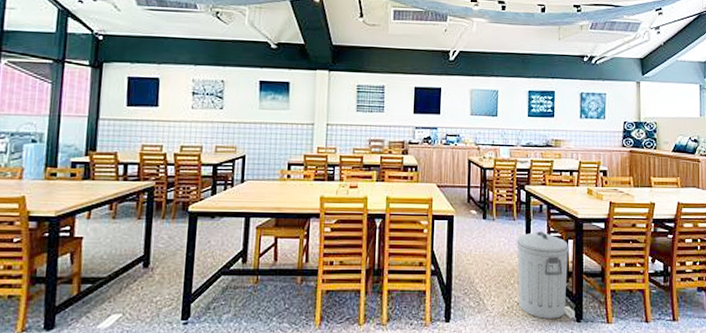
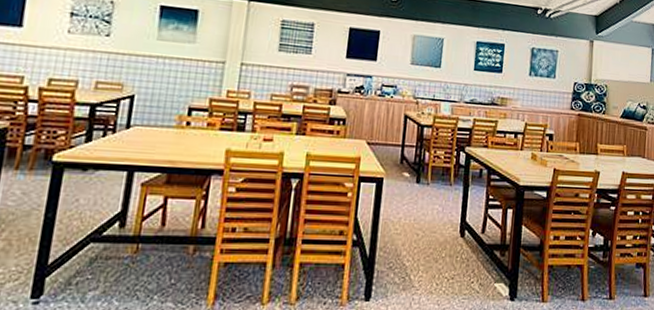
trash can: present [517,231,569,319] -> none [449,199,508,297]

